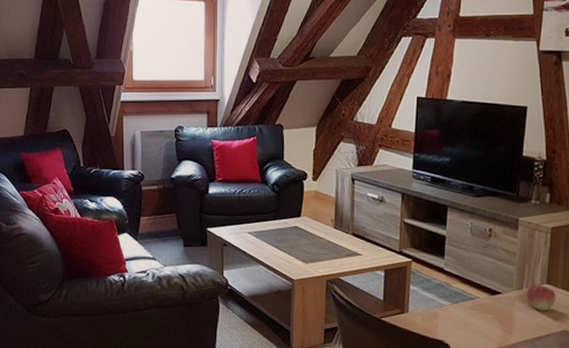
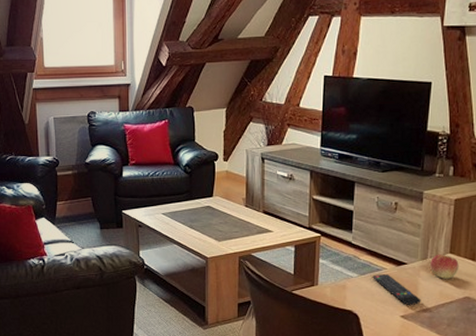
remote control: none [465,303,516,337] -> present [372,274,421,305]

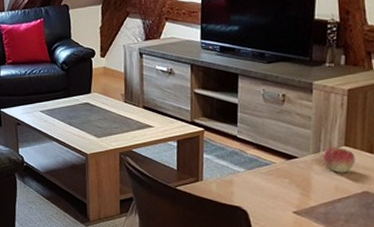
remote control: present [372,274,421,305] -> none [261,169,315,200]

